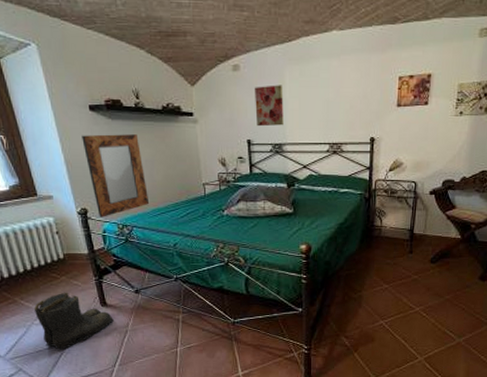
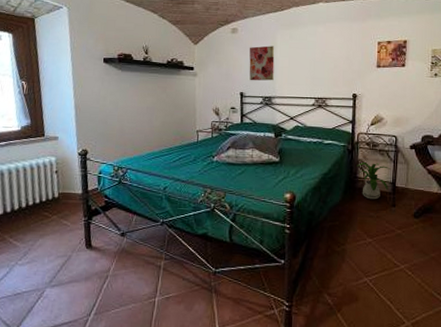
boots: present [33,292,115,350] -> none [20,231,97,294]
home mirror: present [82,134,149,217] -> none [93,83,146,159]
house plant: none [374,210,410,247] -> present [356,162,391,200]

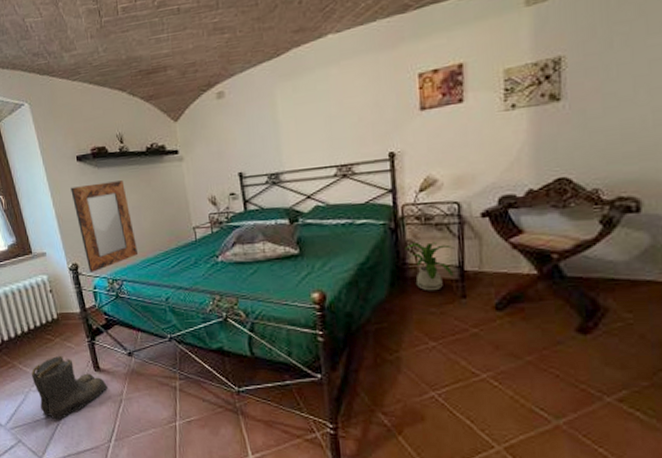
boots: none [20,231,97,294] -> present [31,355,109,420]
home mirror: none [93,83,146,159] -> present [70,180,138,273]
wall art: present [249,45,275,81] -> none [243,106,279,157]

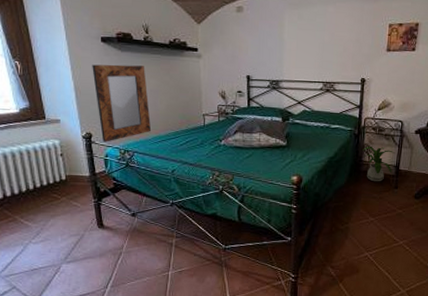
boots: present [31,355,109,420] -> none [32,212,110,269]

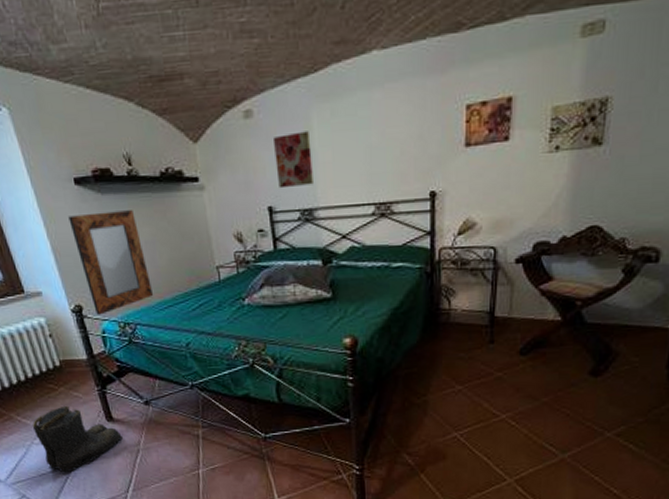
boots: none [32,212,110,269] -> present [32,405,124,473]
wall art: none [255,26,282,64] -> present [274,131,313,189]
house plant: present [362,147,396,182] -> none [439,287,488,337]

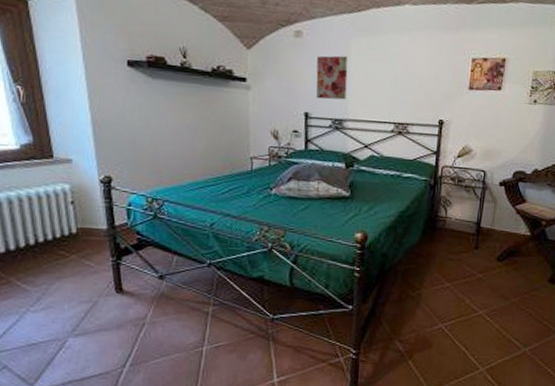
boots: present [32,405,124,473] -> none [31,273,131,344]
home mirror: present [68,210,153,315] -> none [115,93,186,188]

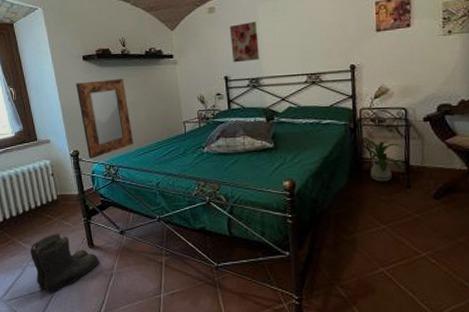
boots: none [31,273,131,344] -> present [29,233,101,293]
home mirror: none [115,93,186,188] -> present [76,79,133,159]
house plant: none [438,200,477,241] -> present [361,140,403,182]

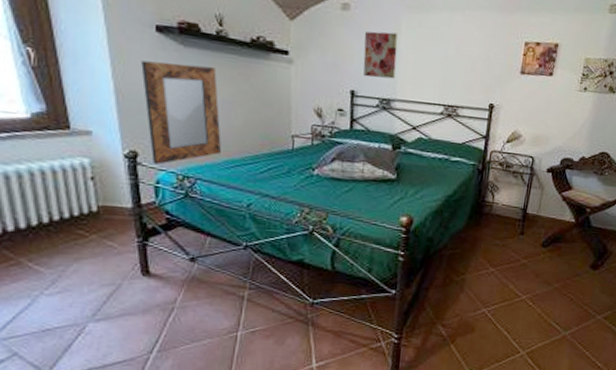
boots: present [29,233,101,293] -> none [45,254,159,329]
house plant: present [361,140,403,182] -> none [486,185,524,227]

